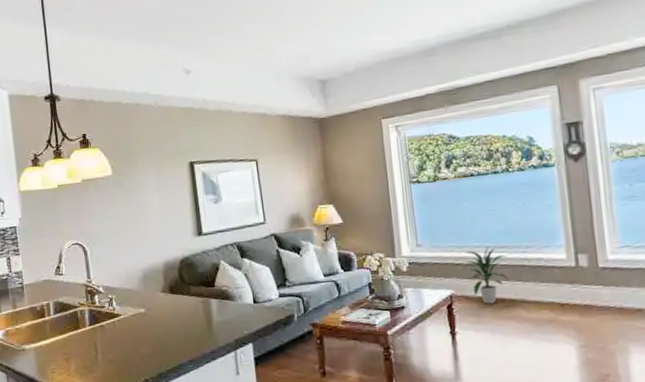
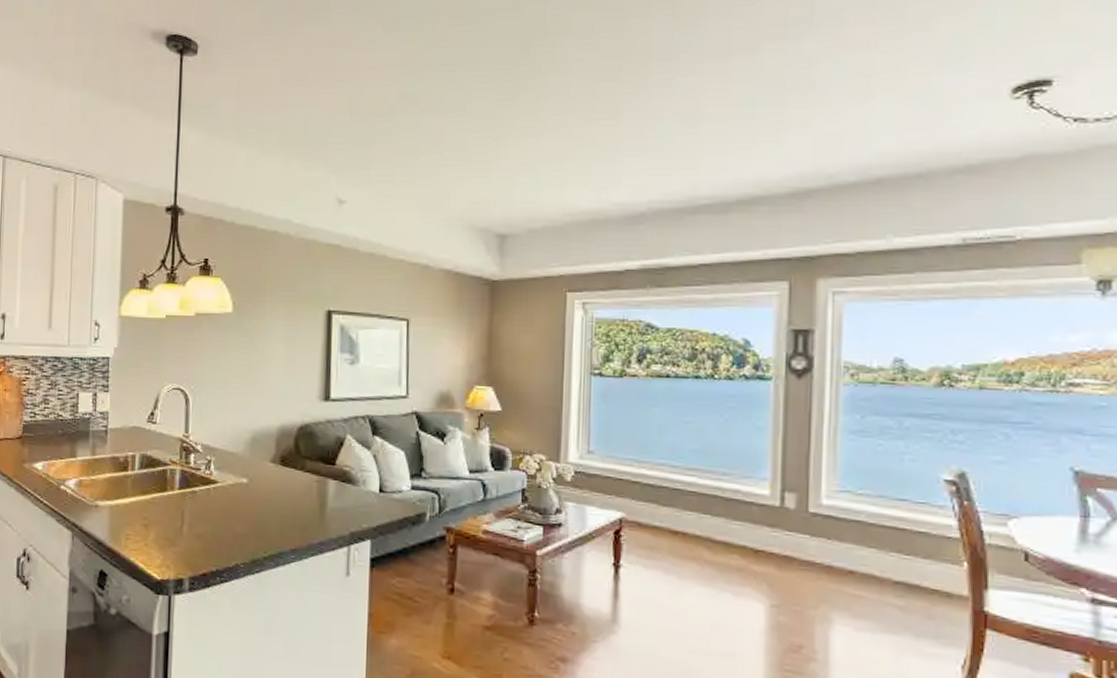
indoor plant: present [464,246,510,304] -> none [643,466,697,537]

